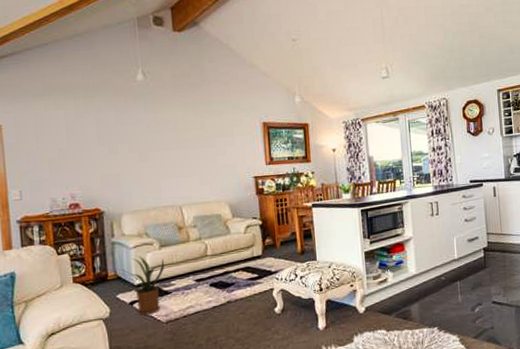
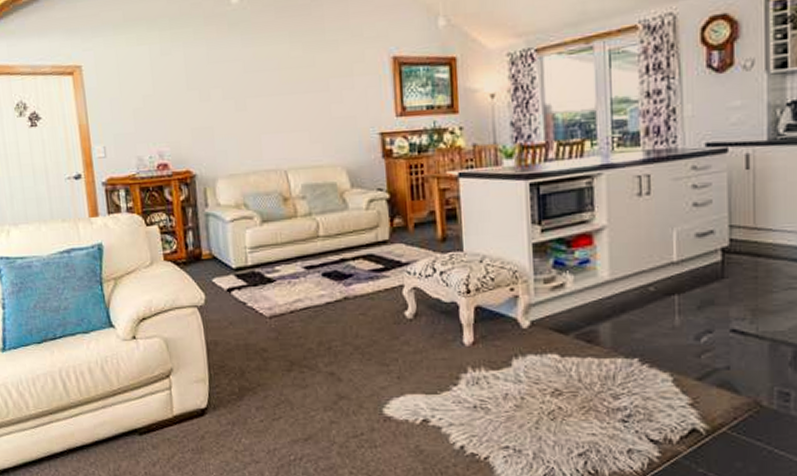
house plant: present [122,256,168,315] -> none [218,232,272,306]

